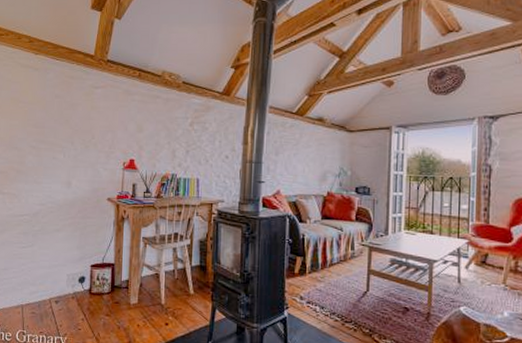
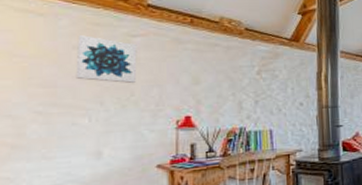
wall art: none [56,86,98,129] -> present [75,35,137,84]

